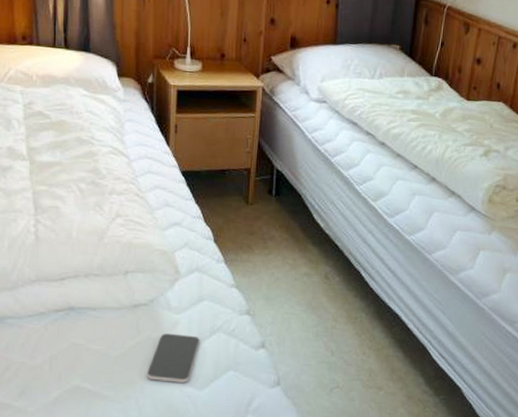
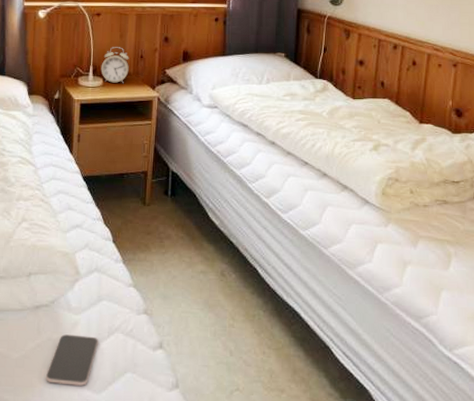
alarm clock: none [199,26,231,70] -> present [101,47,129,84]

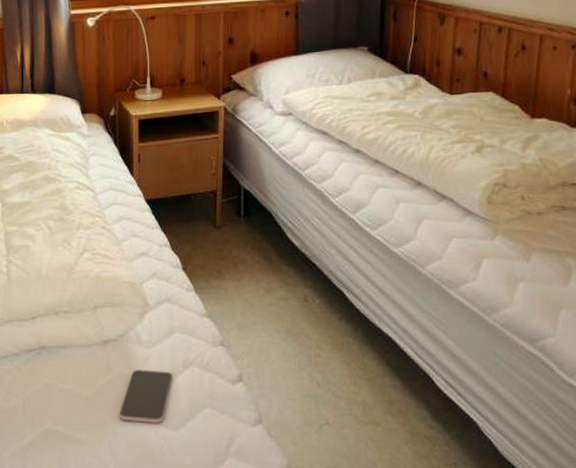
alarm clock: present [101,47,129,84] -> none [159,53,190,95]

